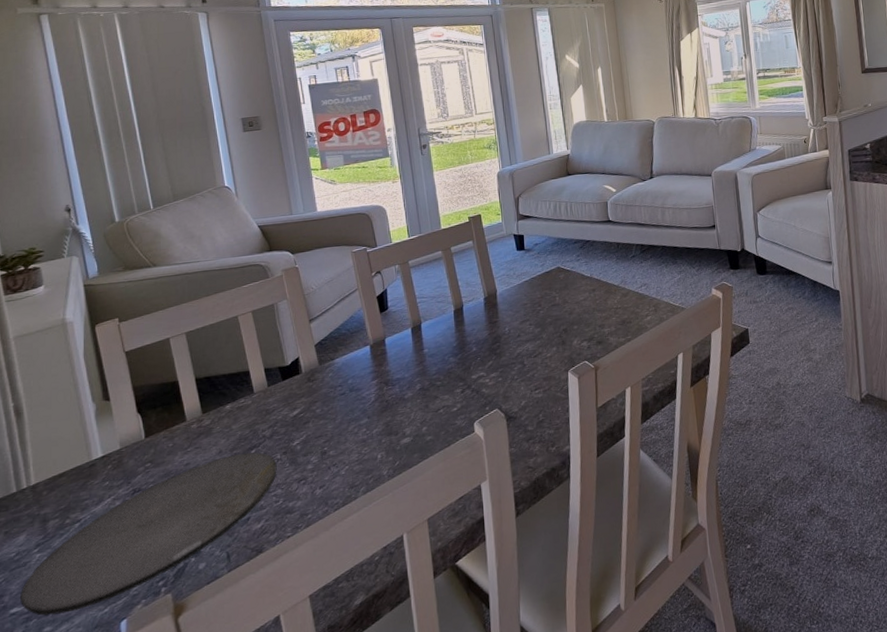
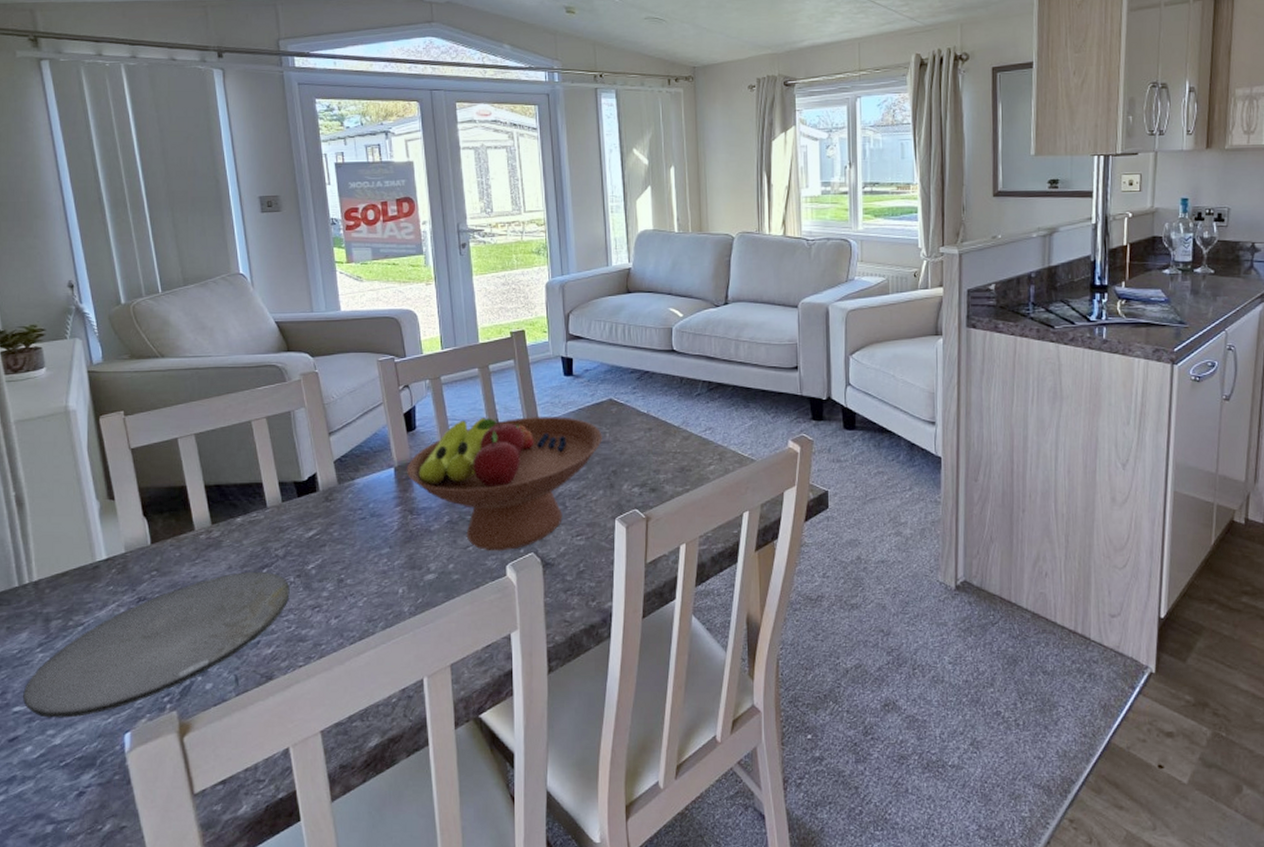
fruit bowl: none [380,286,553,412] -> present [406,416,602,551]

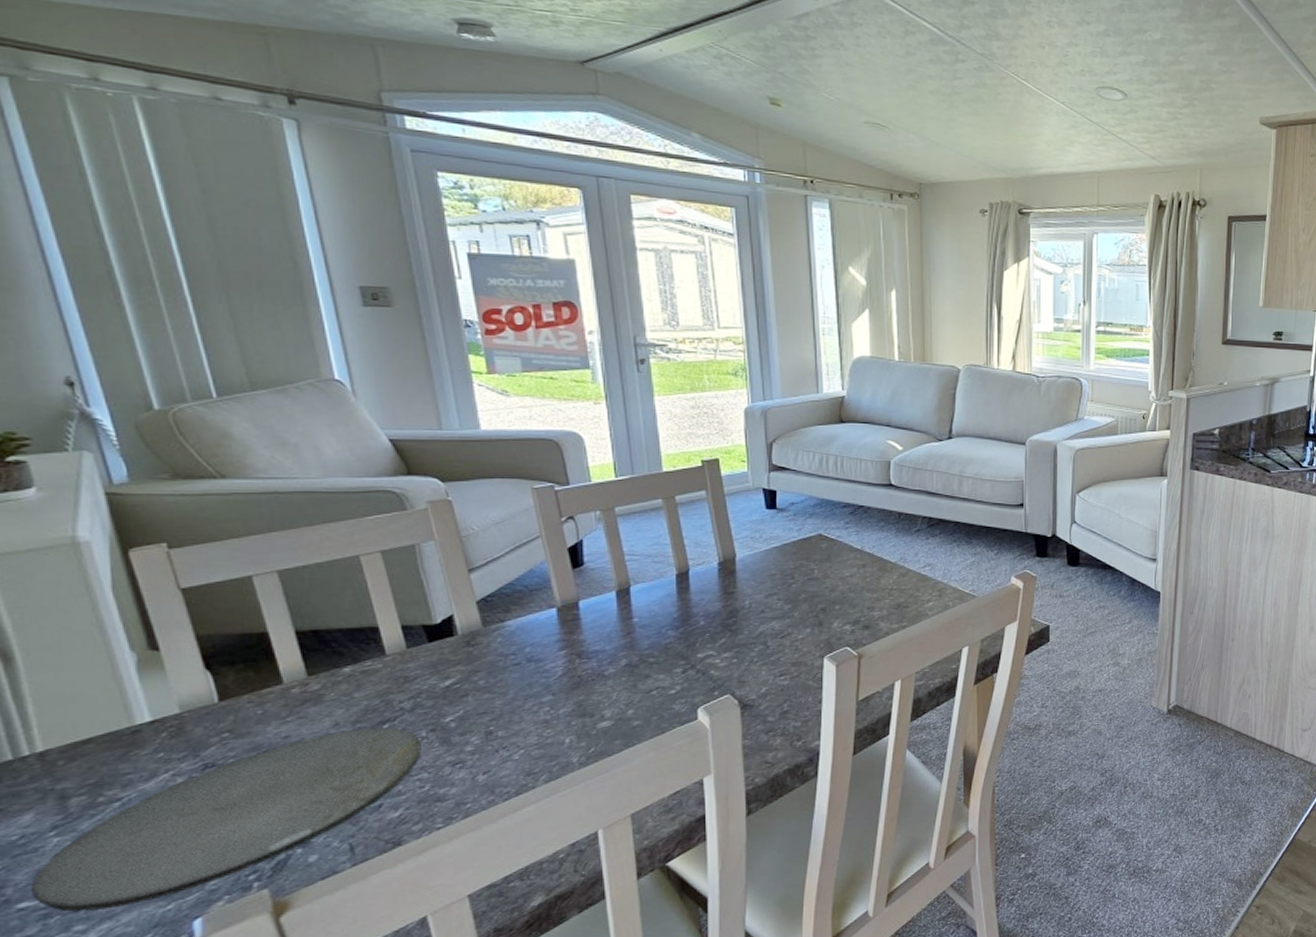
fruit bowl: present [406,416,602,551] -> none [572,552,810,695]

